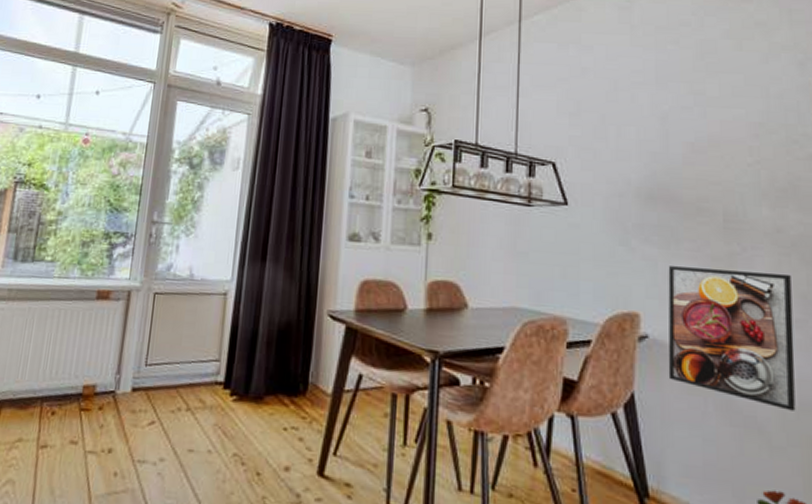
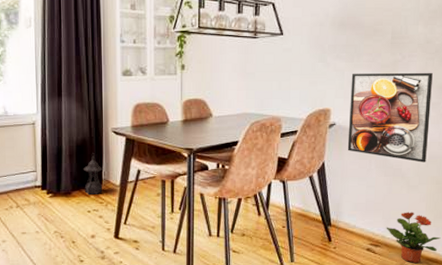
lantern: none [282,343,312,406] -> present [83,153,104,195]

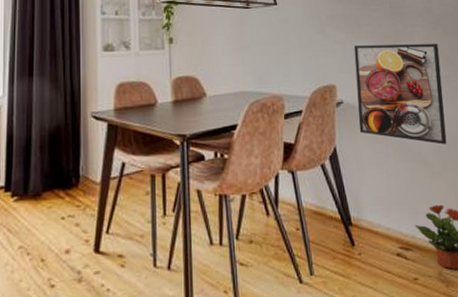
lantern: present [83,153,104,195] -> none [56,143,81,197]

